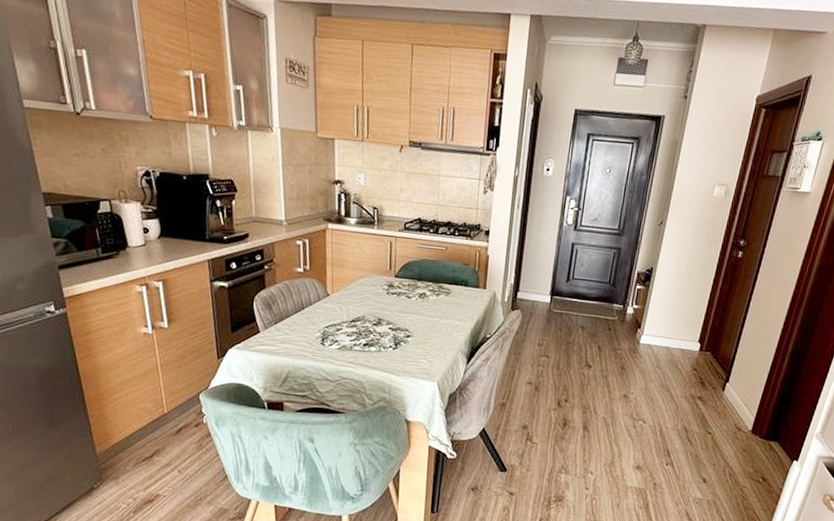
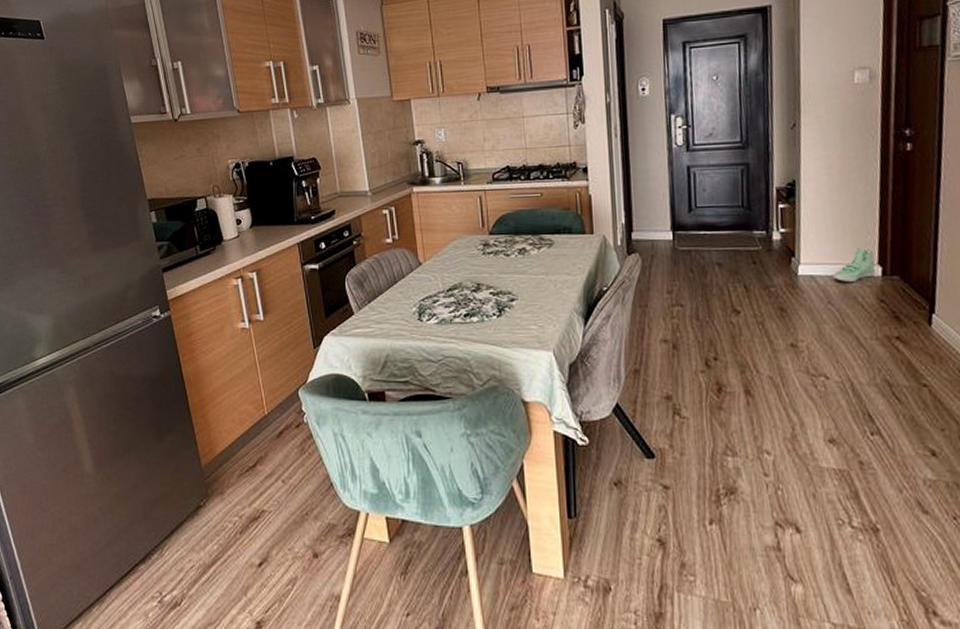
sneaker: none [664,328,698,353] -> present [832,248,875,282]

